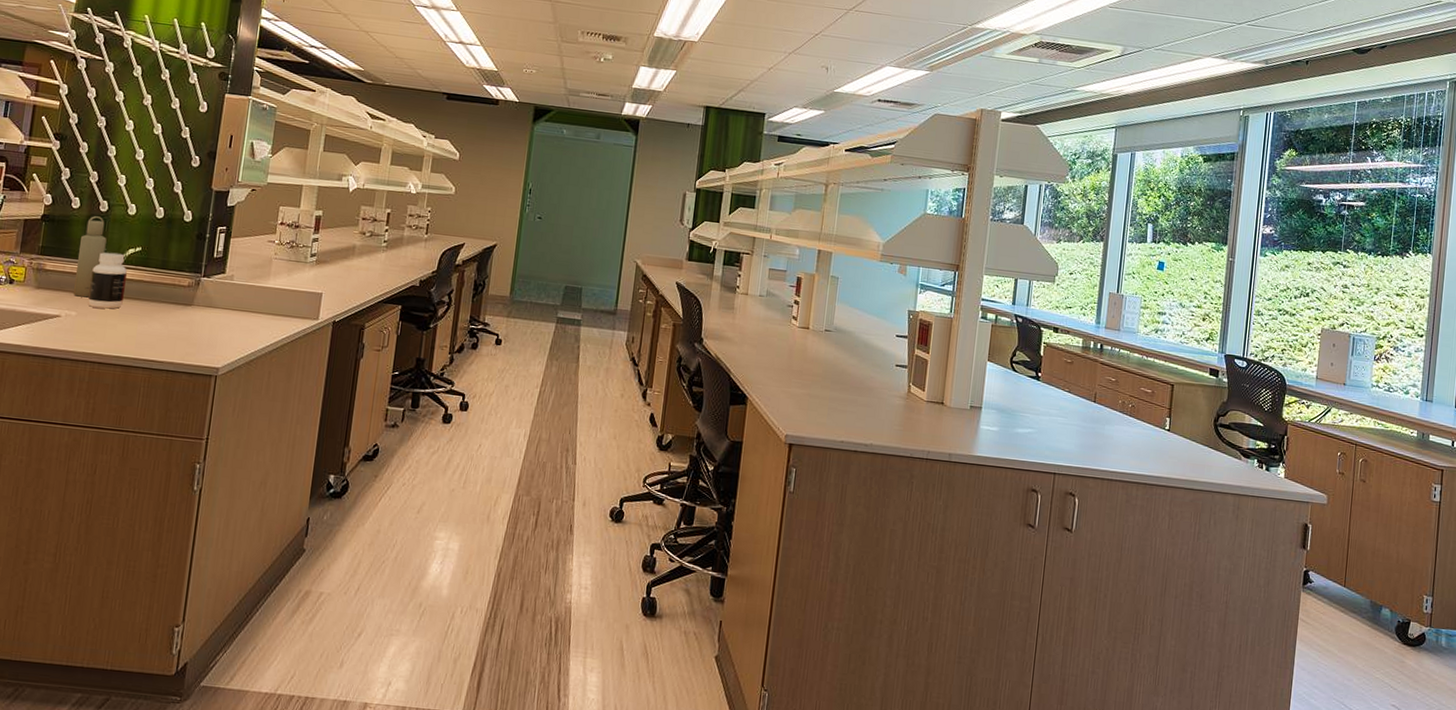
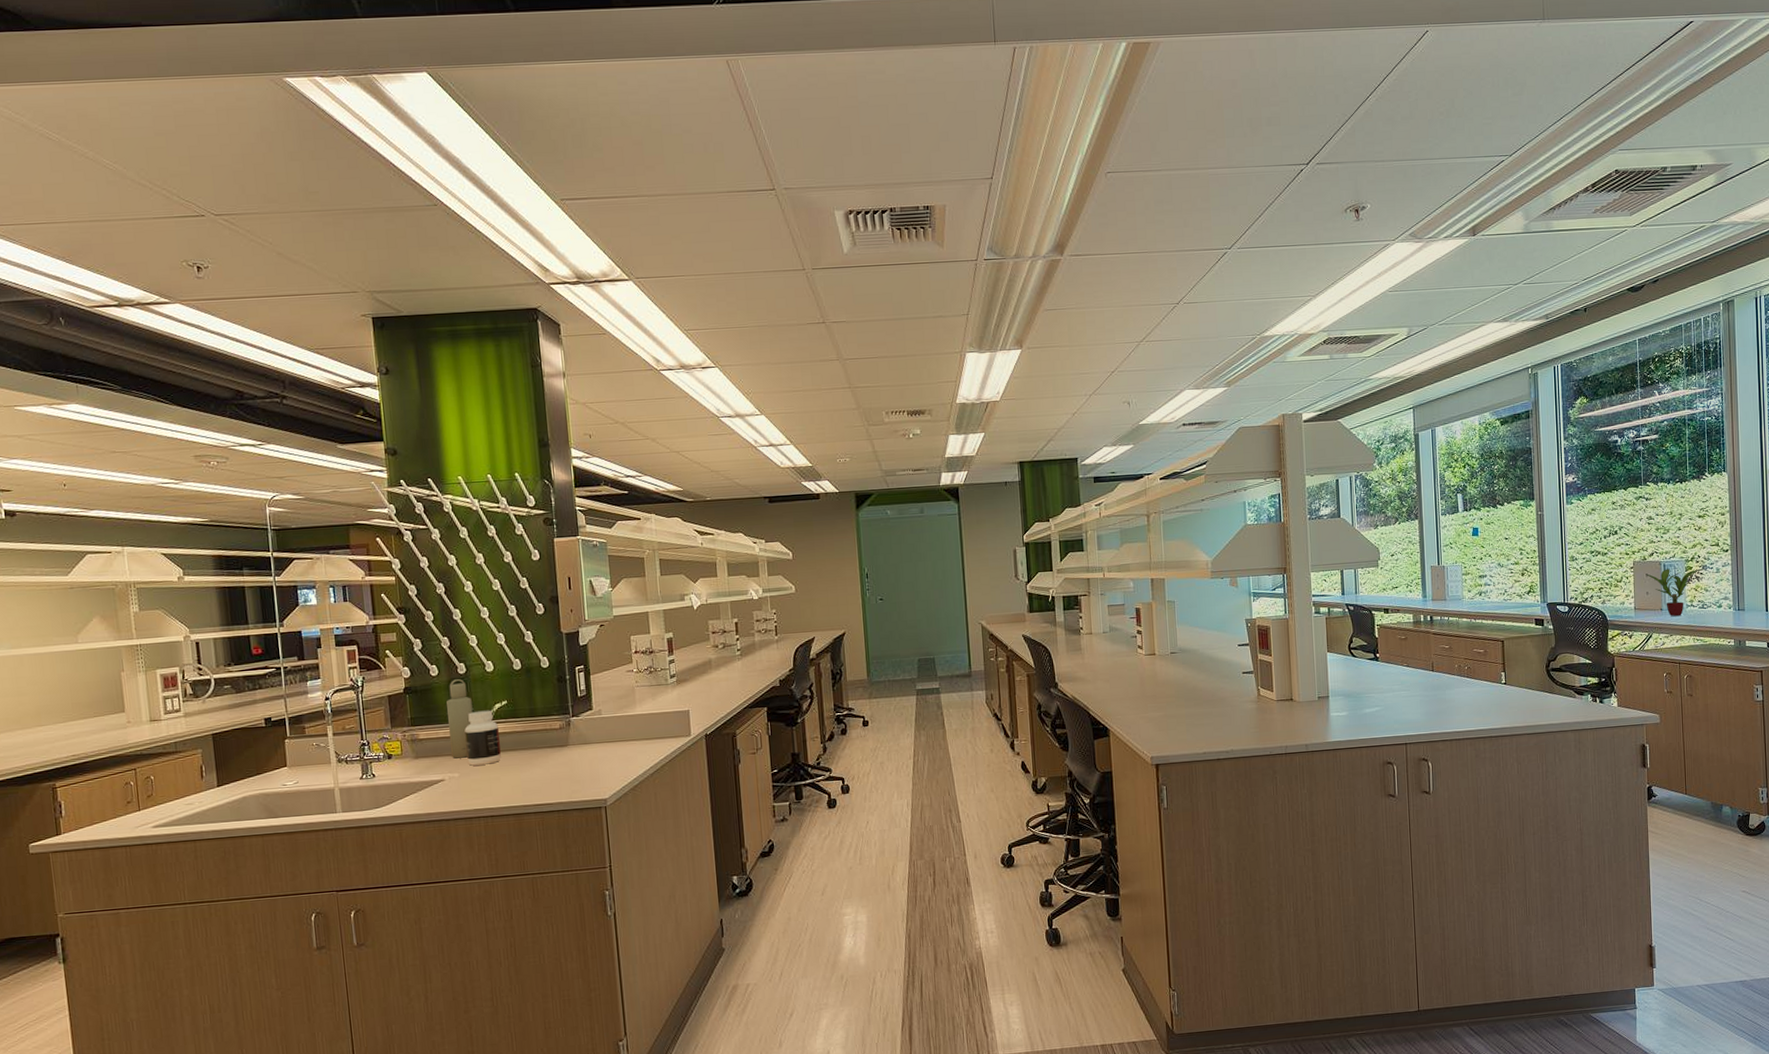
potted plant: none [1332,342,1397,395] -> present [1645,568,1706,617]

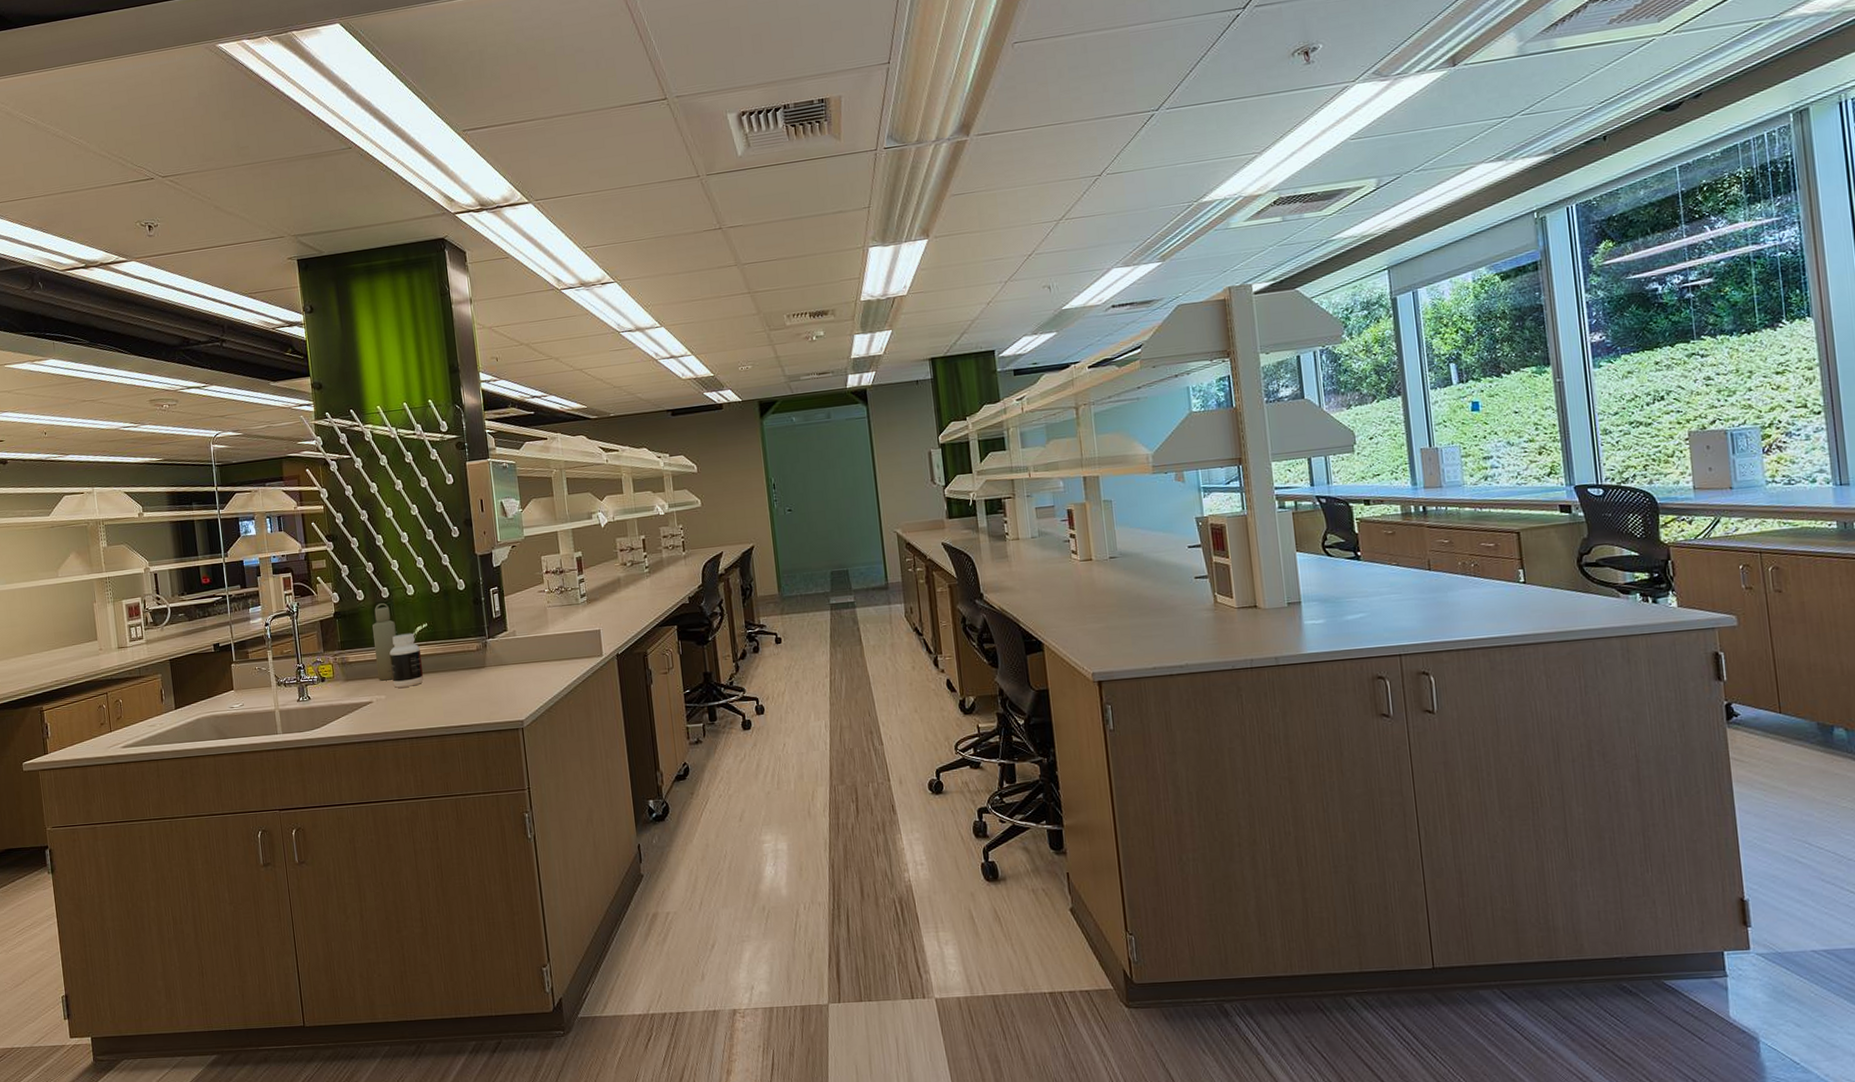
potted plant: present [1645,568,1706,617] -> none [1706,435,1790,496]

